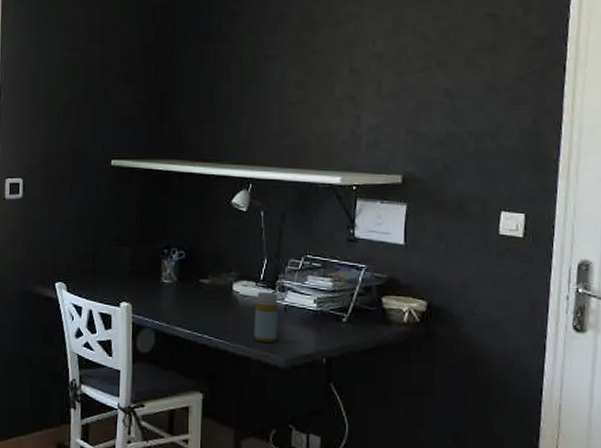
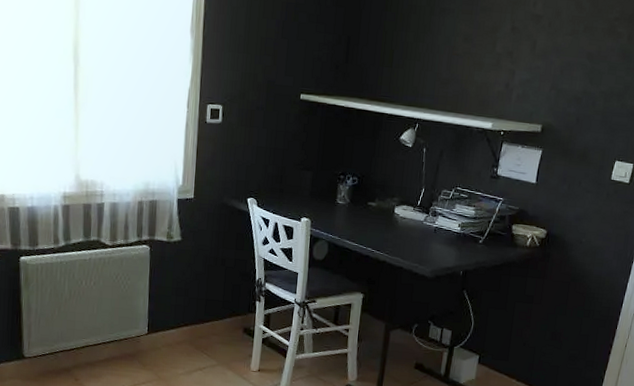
bottle: present [254,292,279,343] -> none [408,216,431,257]

